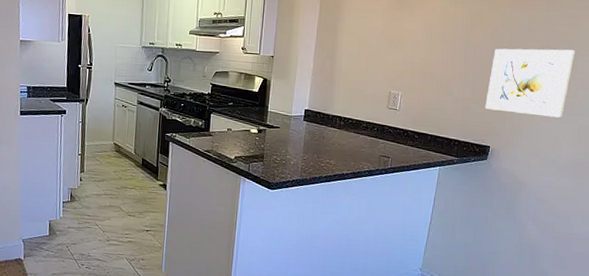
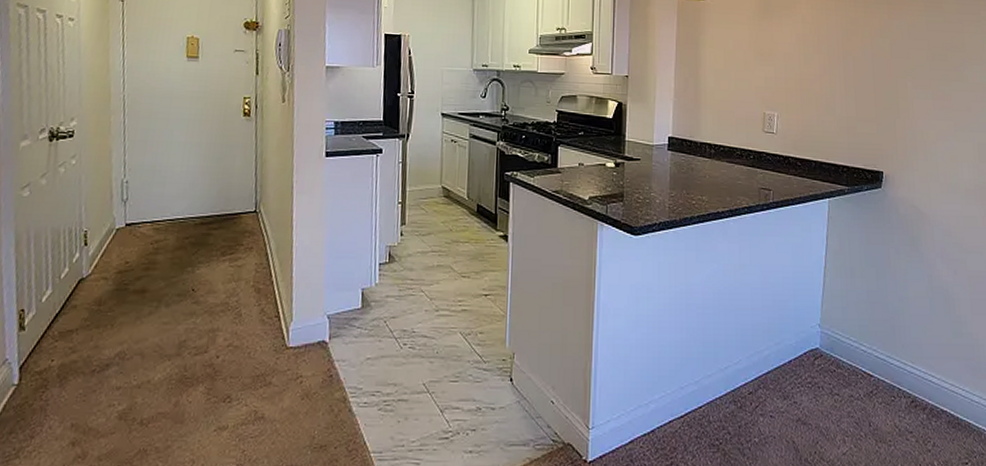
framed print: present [485,48,575,118] -> none [872,58,963,136]

